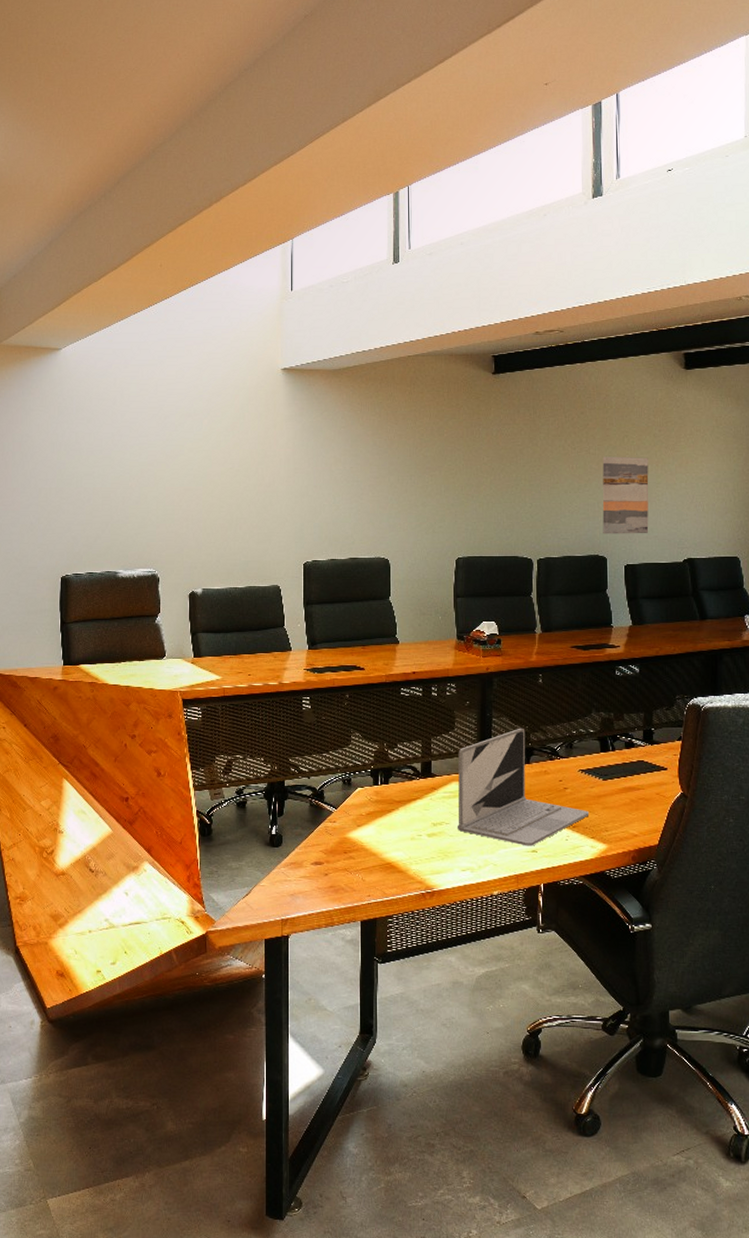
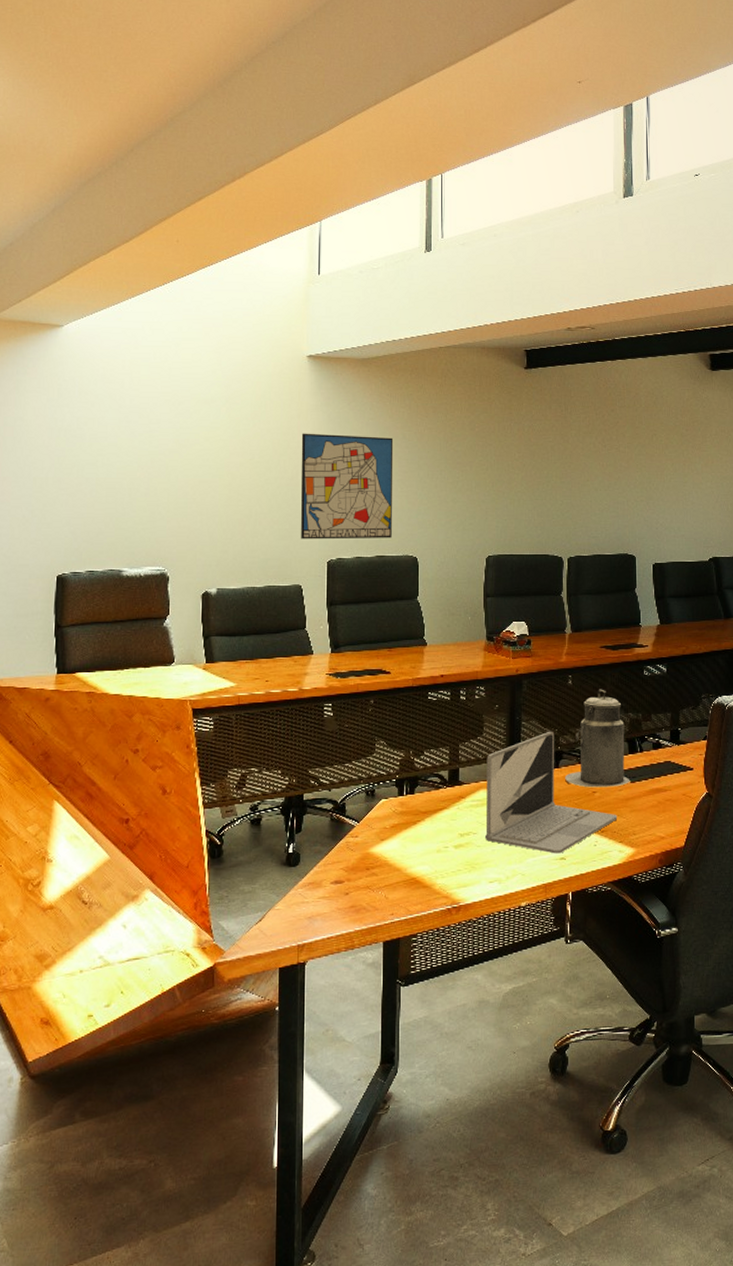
wall art: none [277,442,365,543] -> present [300,433,394,540]
canister: none [536,688,602,784] -> present [565,689,630,788]
wall art: present [602,456,649,534] -> none [631,455,676,533]

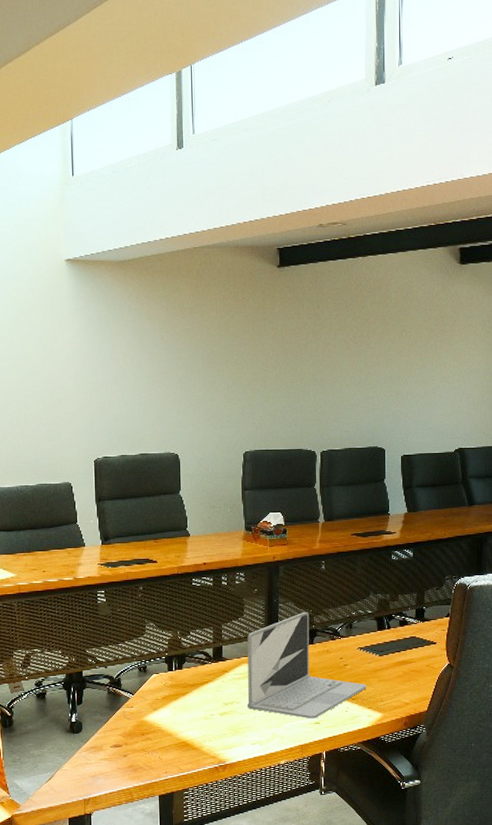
wall art: present [300,433,394,540] -> none [64,336,154,440]
canister: present [565,689,630,788] -> none [319,573,379,661]

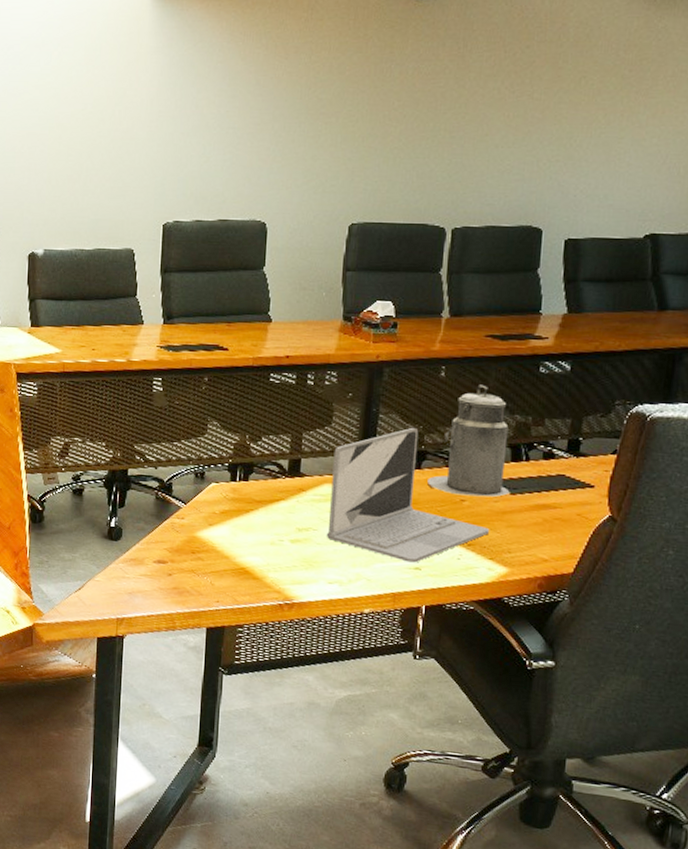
canister: none [319,573,379,661] -> present [427,384,510,498]

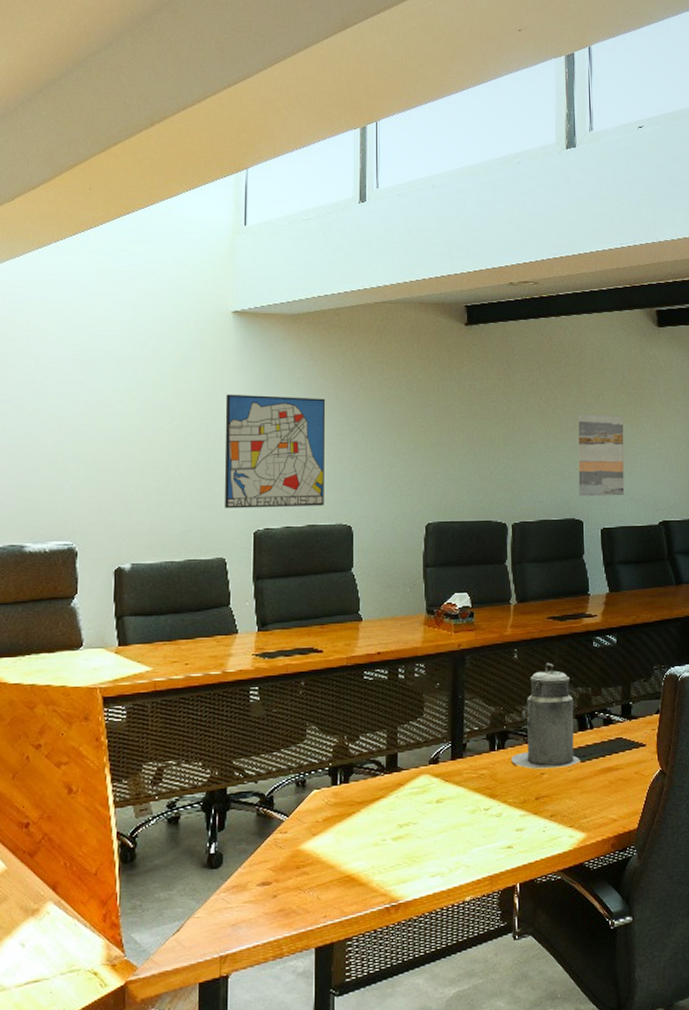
wall art: none [135,79,245,200] -> present [224,394,326,509]
laptop: present [326,427,490,563] -> none [425,709,568,842]
wall art: none [540,103,611,202] -> present [578,414,625,497]

